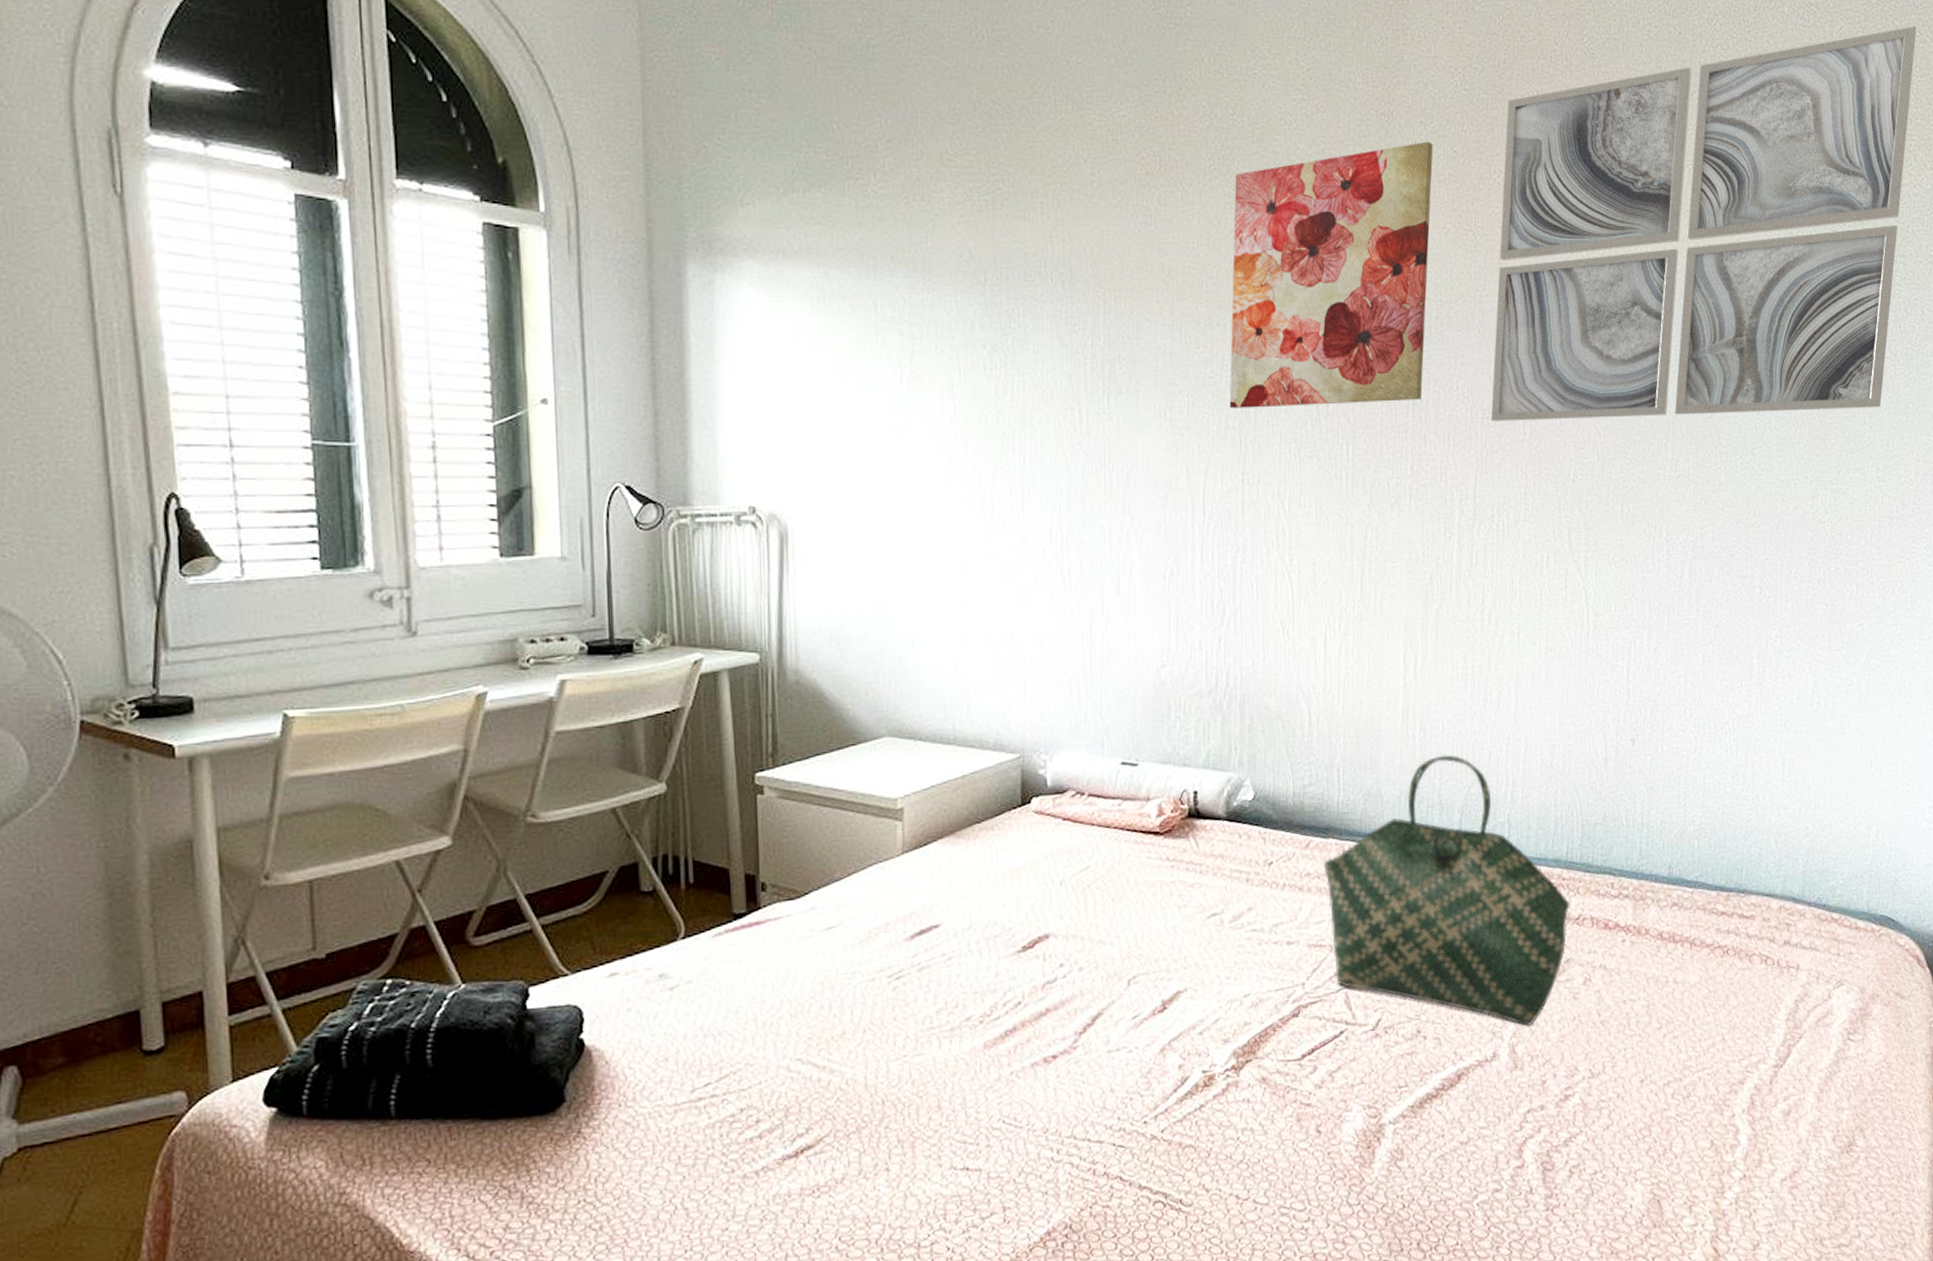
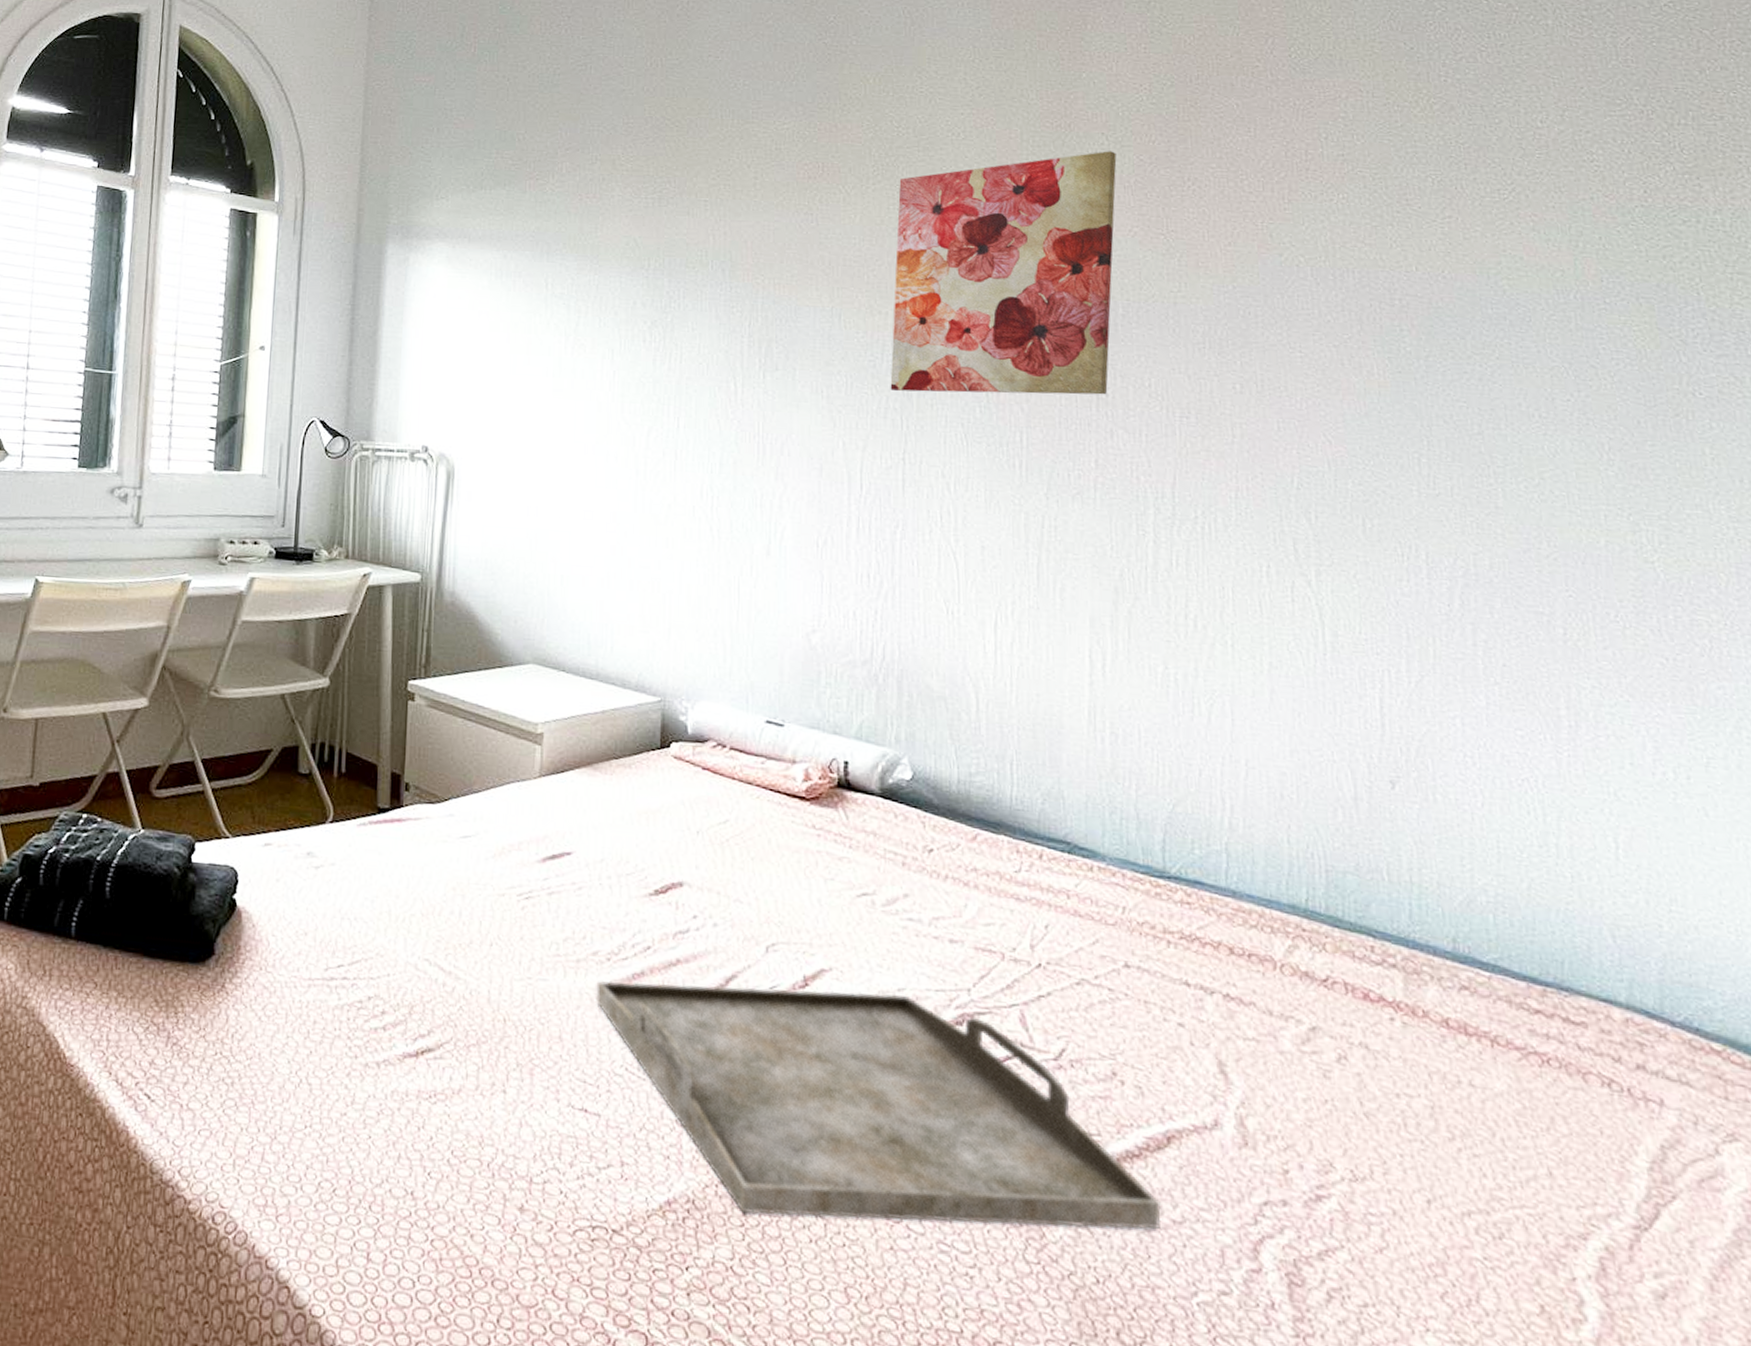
serving tray: none [971,999,1453,1226] -> present [596,981,1162,1230]
tote bag: present [1323,755,1570,1026] -> none [993,764,1314,1098]
wall art: present [1490,26,1917,421] -> none [1190,35,1736,439]

